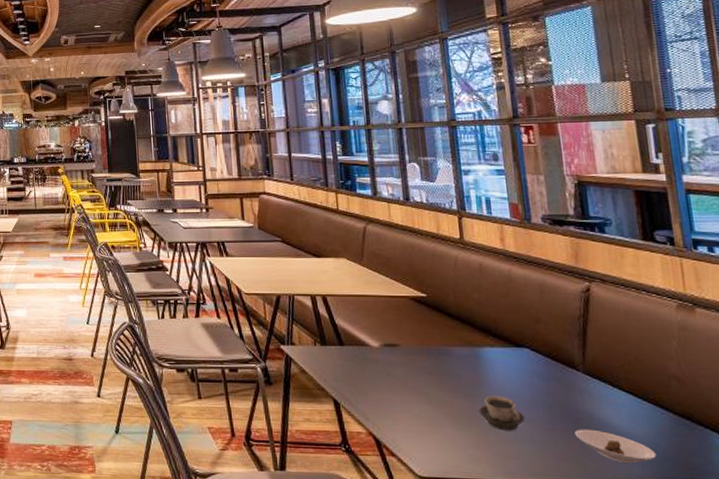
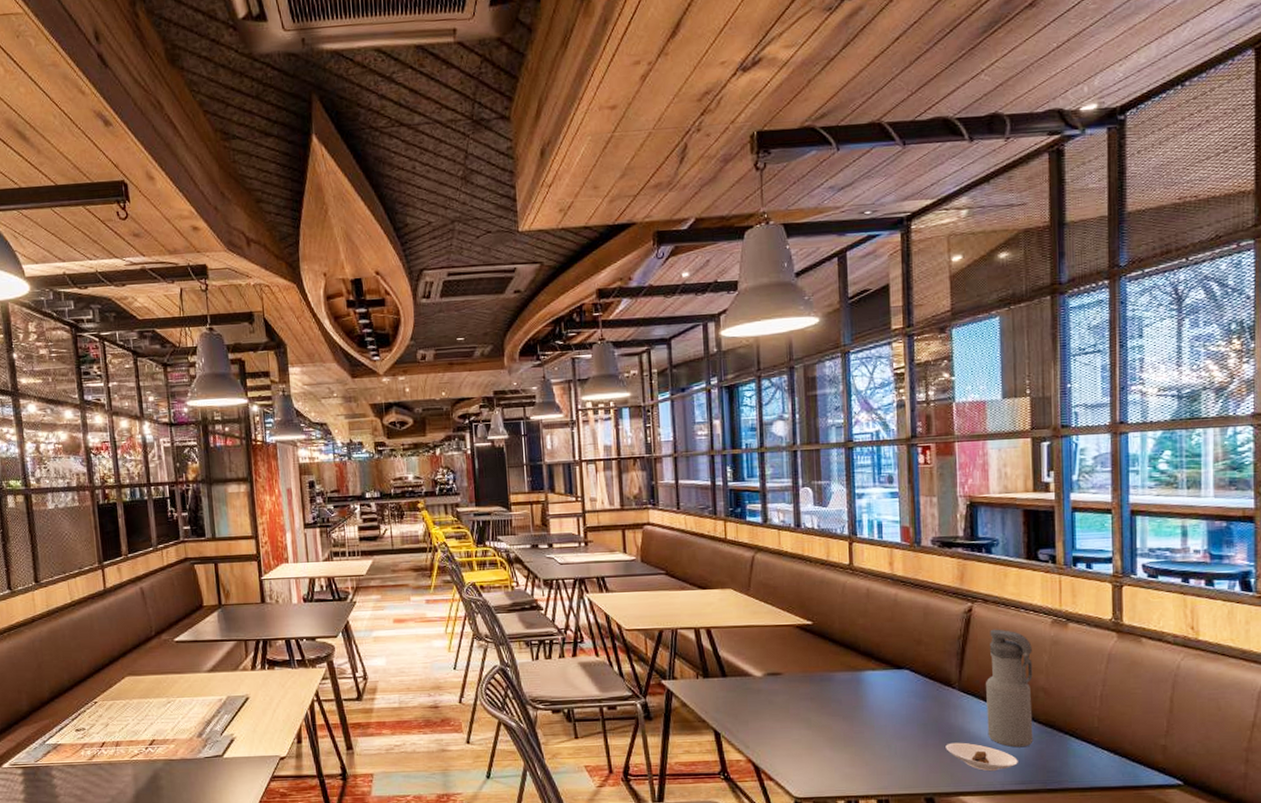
cup: present [478,395,525,431] -> none [856,716,900,749]
water bottle: none [611,310,671,440] -> present [986,629,1033,748]

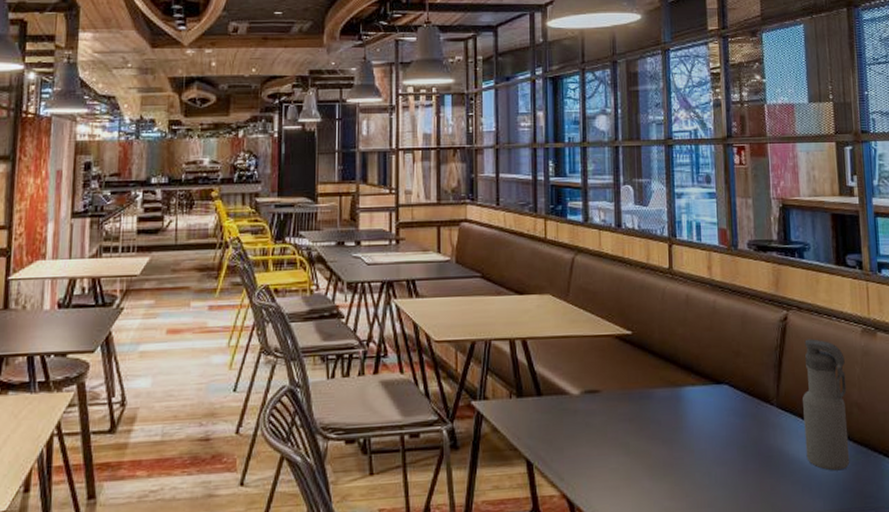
saucer: present [945,742,1018,772] -> none [765,466,836,500]

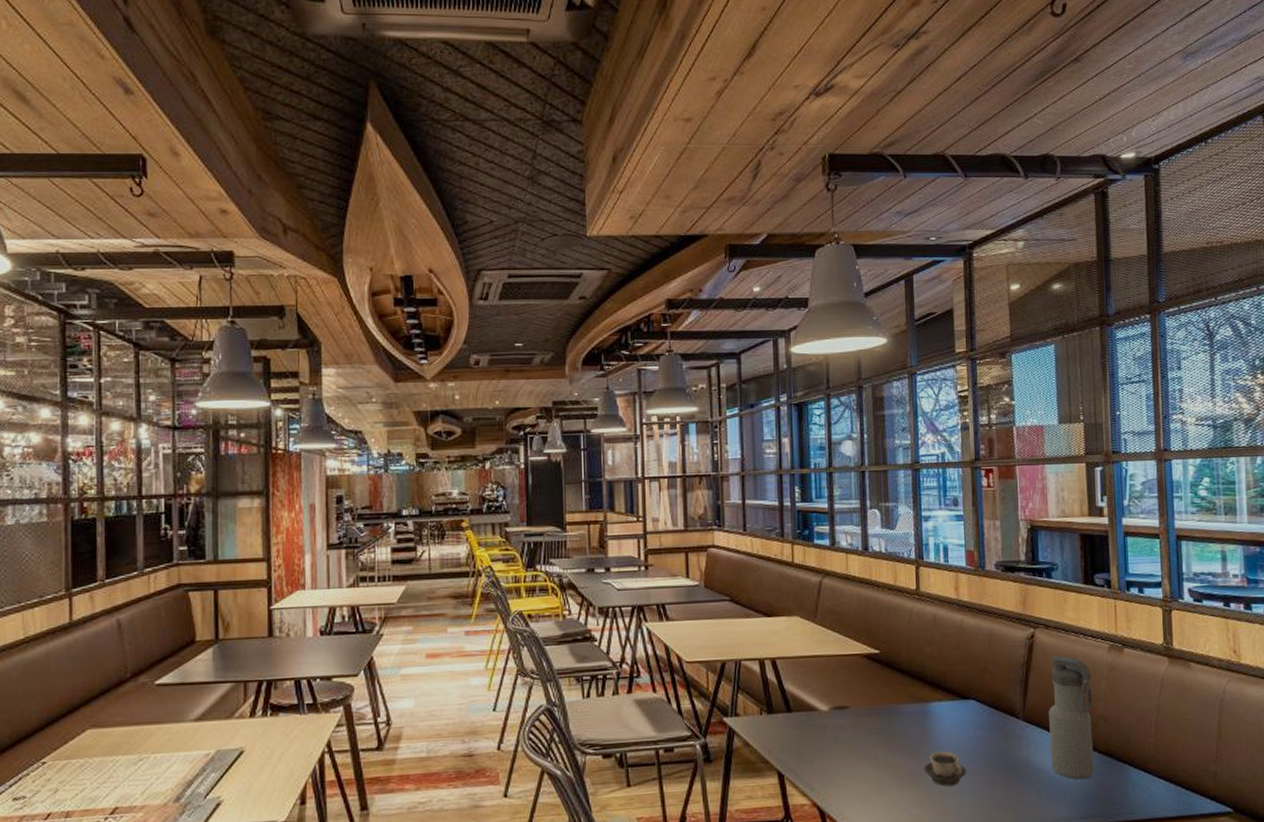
cup: none [676,439,720,477] -> present [923,751,967,787]

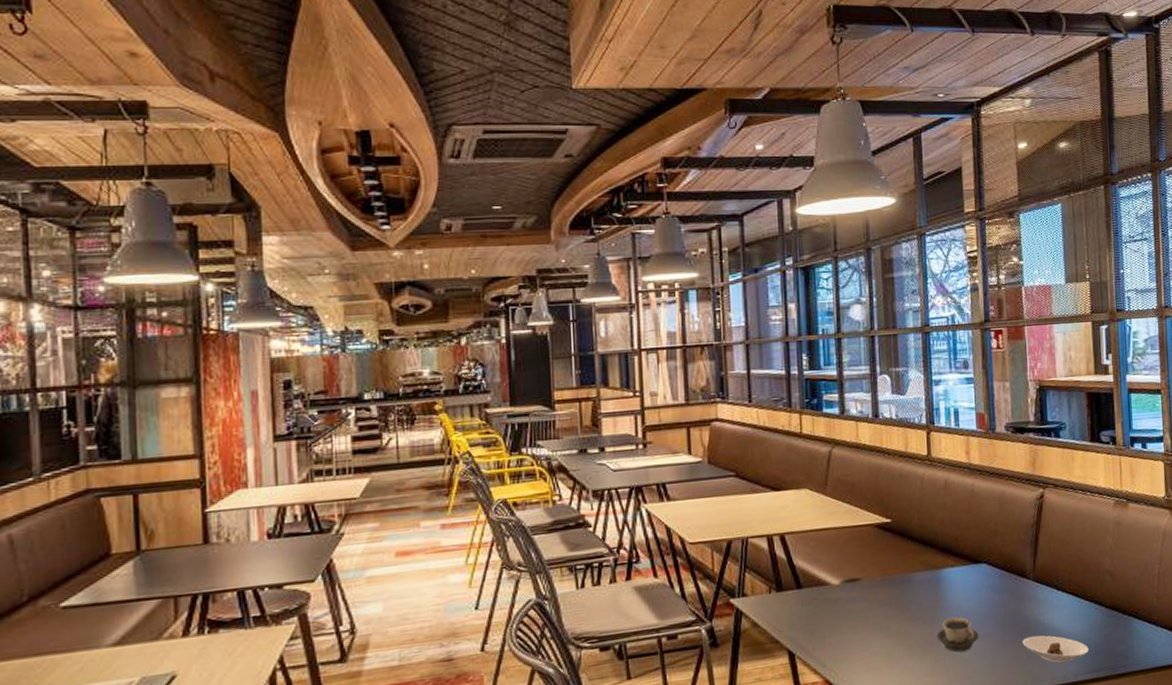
saucer: none [1011,775,1081,806] -> present [1022,635,1089,664]
water bottle: present [1049,655,1095,780] -> none [1058,513,1102,636]

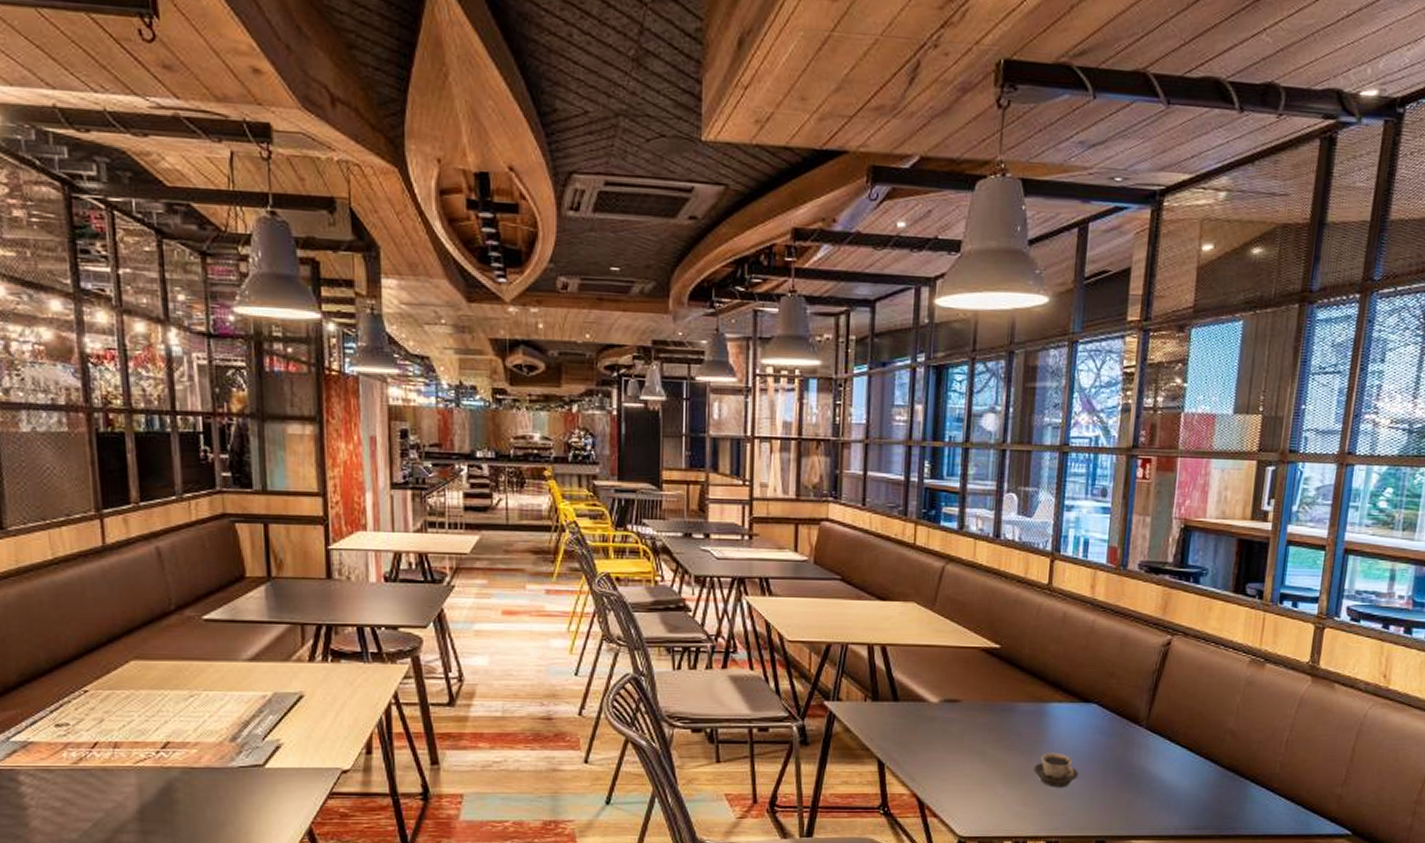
saucer: present [1022,635,1089,664] -> none [1124,783,1196,815]

